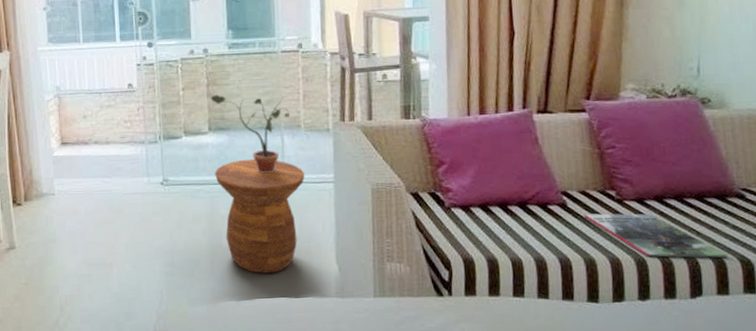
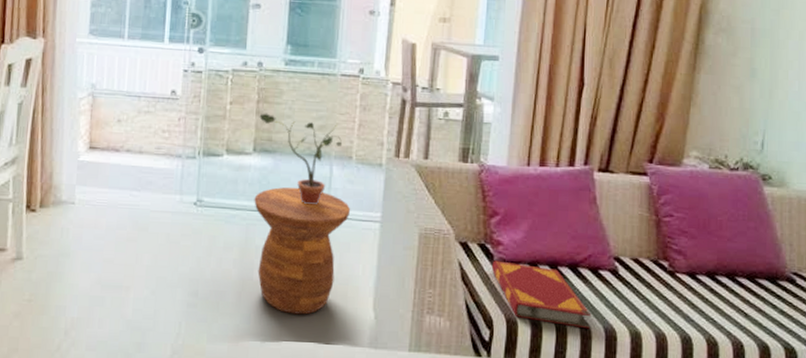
hardback book: none [444,206,545,261] -> present [492,260,591,329]
magazine: present [584,213,727,258] -> none [634,283,772,343]

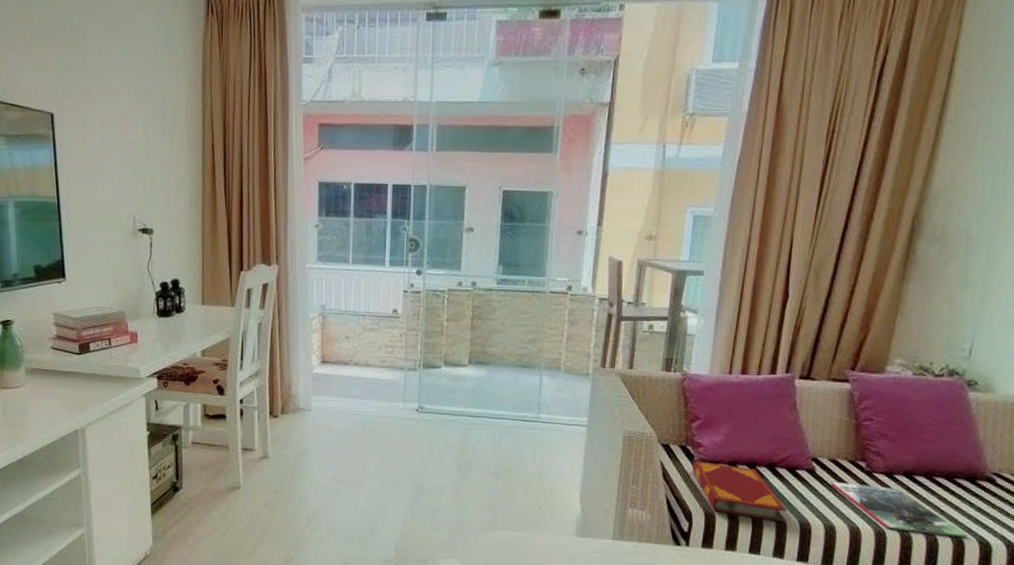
side table: present [254,187,351,315] -> none [470,395,560,507]
potted plant: present [259,113,343,205] -> none [474,328,552,411]
magazine: none [634,283,772,343] -> present [830,482,967,537]

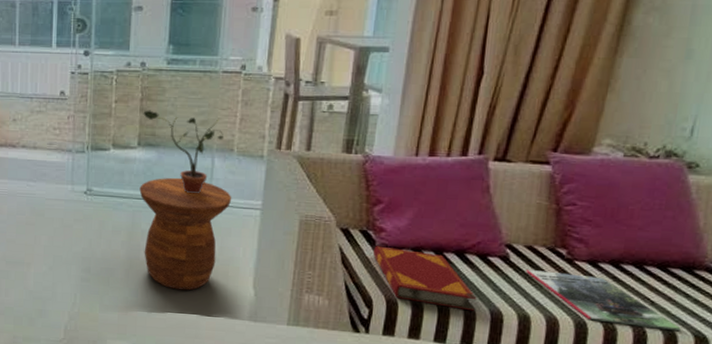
side table: none [470,395,560,507] -> present [139,177,232,291]
potted plant: none [474,328,552,411] -> present [143,110,224,194]

